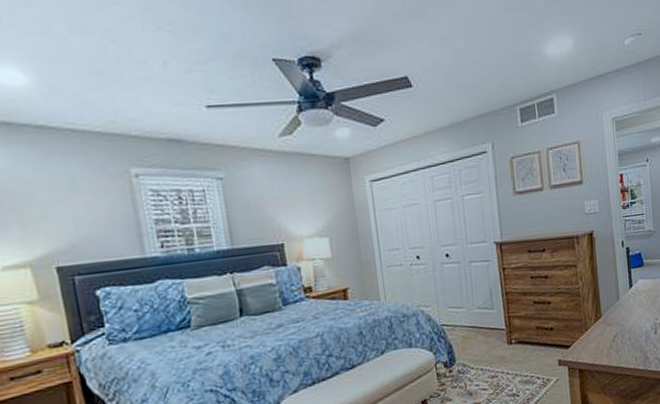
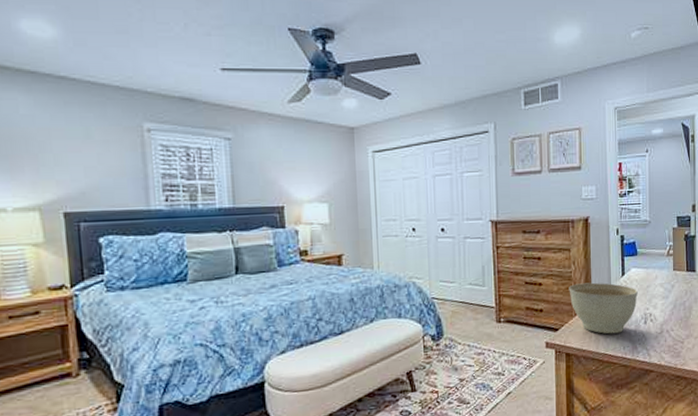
planter bowl: none [577,296,646,347] -> present [569,282,638,334]

